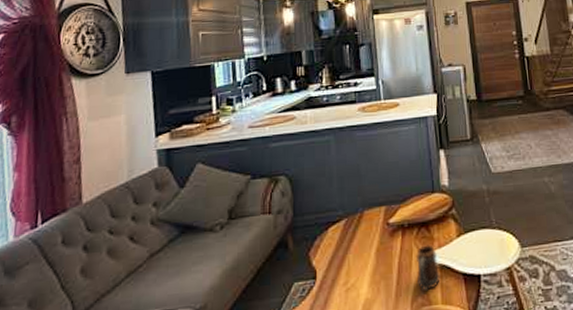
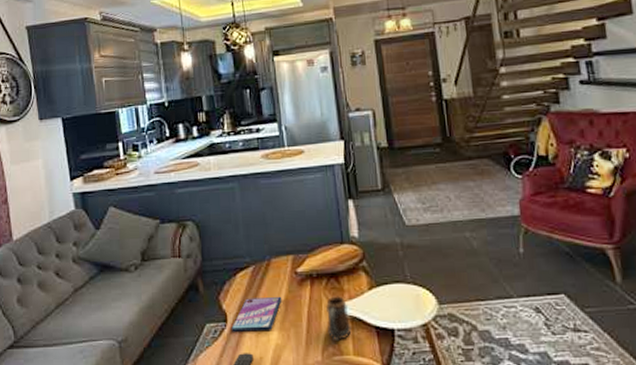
video game case: none [321,248,374,289] -> present [231,296,282,332]

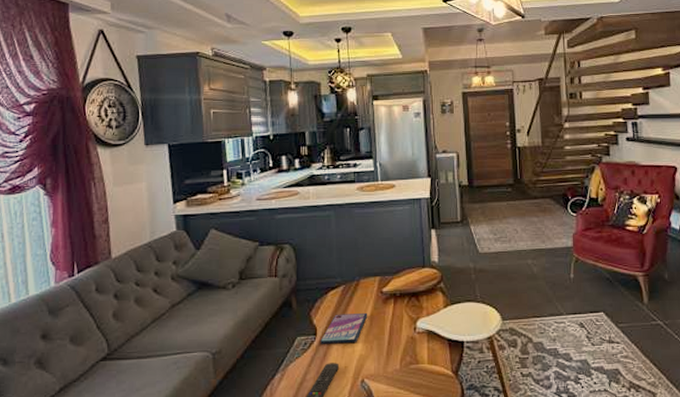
mug: present [325,296,352,342] -> none [405,312,427,352]

